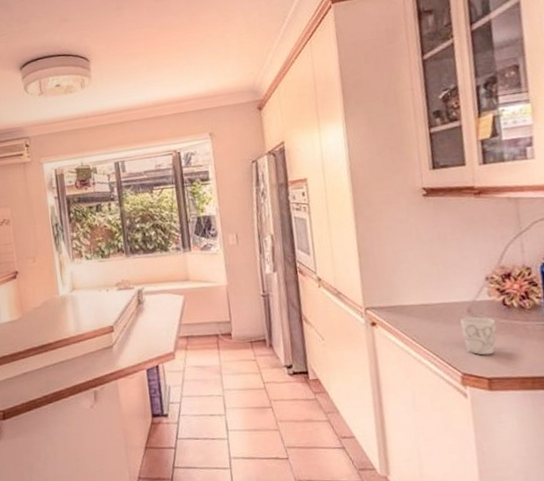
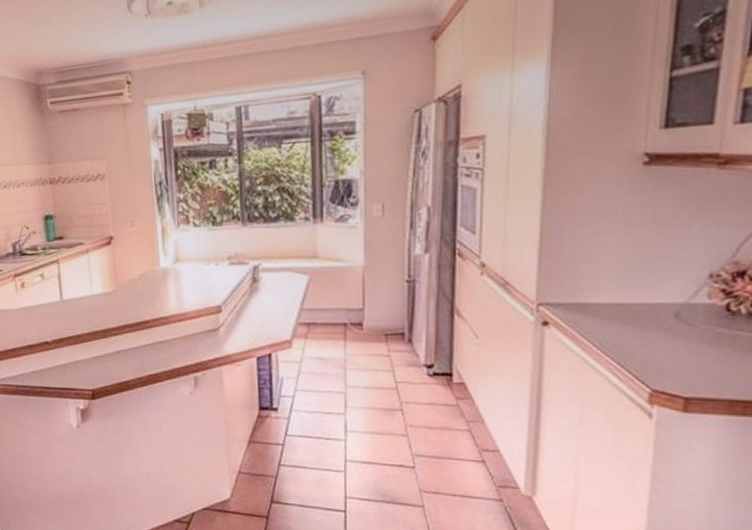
mug: present [460,316,497,355] -> none [662,322,711,370]

